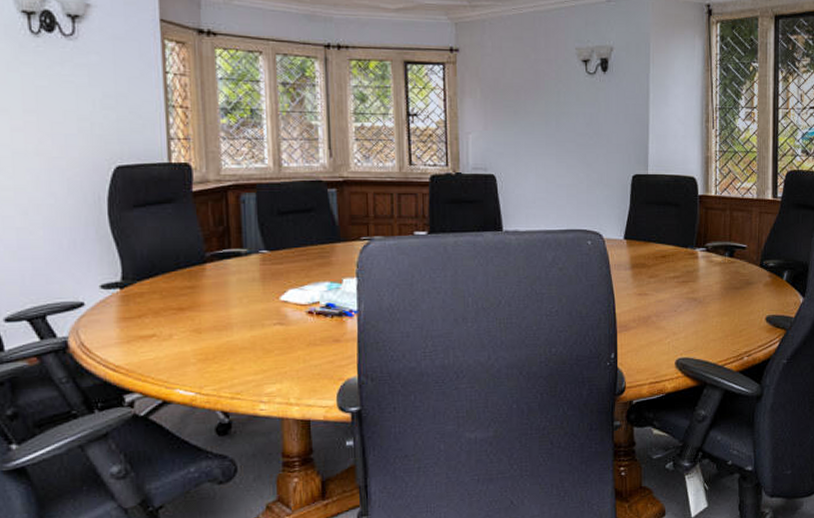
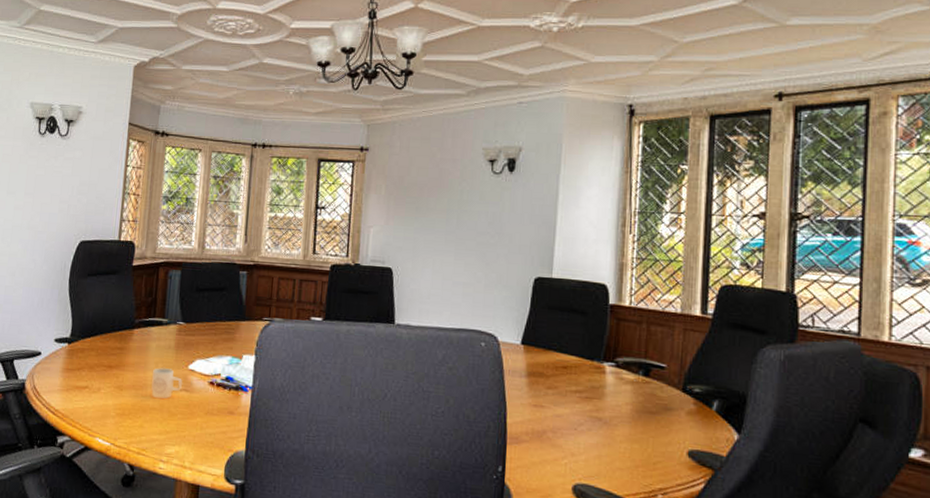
mug: none [236,302,276,337] -> present [150,367,183,400]

